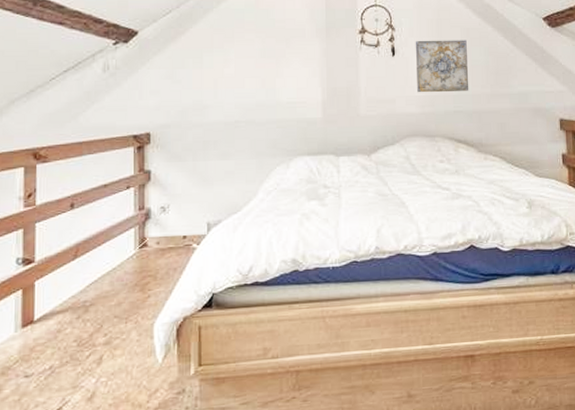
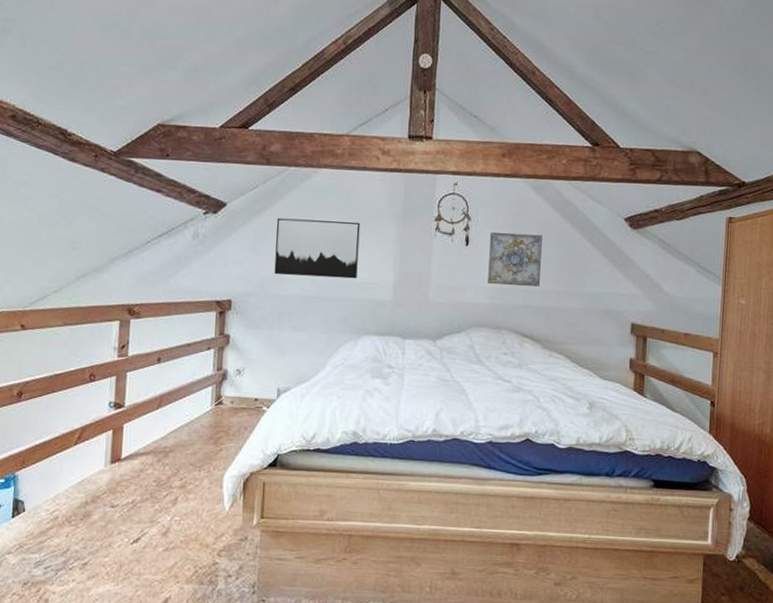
wall art: none [194,41,284,102] -> present [274,218,361,279]

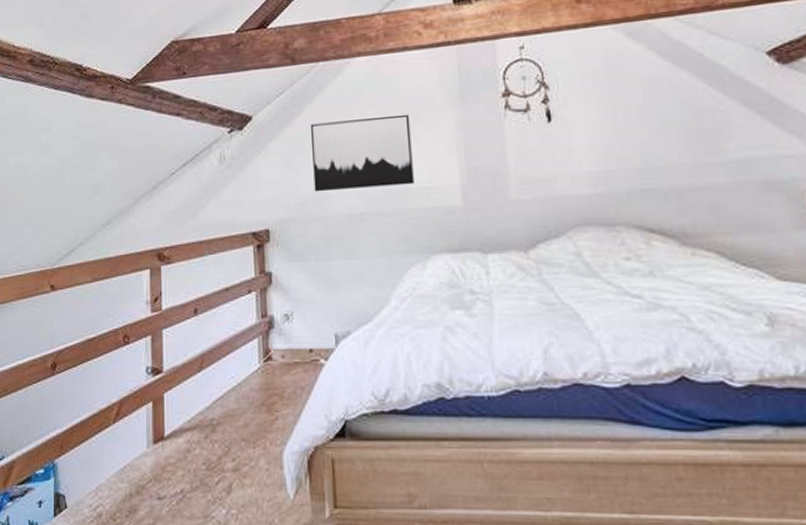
wall art: present [487,231,543,287] -> none [577,92,661,168]

